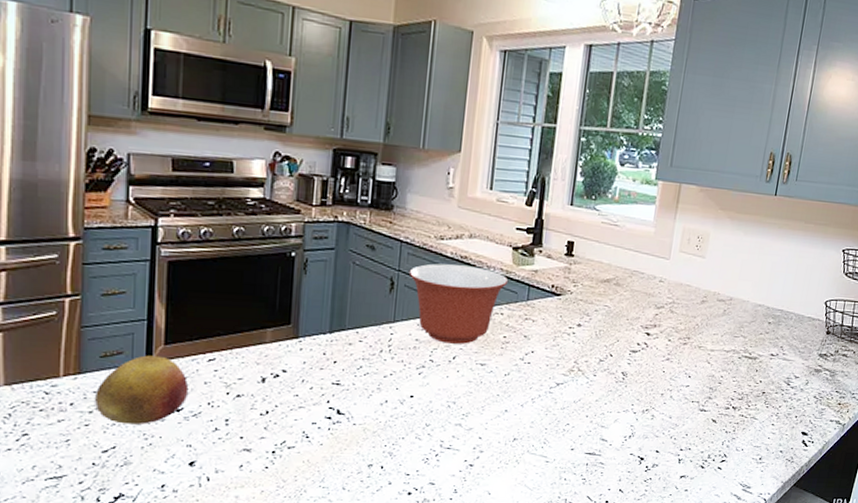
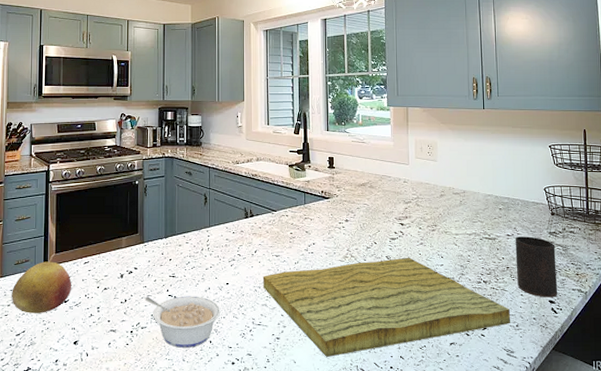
legume: none [295,408,400,474] -> present [145,296,221,348]
mixing bowl: present [409,263,509,344] -> none [216,181,289,241]
cutting board: none [459,374,756,488] -> present [262,257,511,357]
cup: none [770,357,823,429] -> present [515,236,558,297]

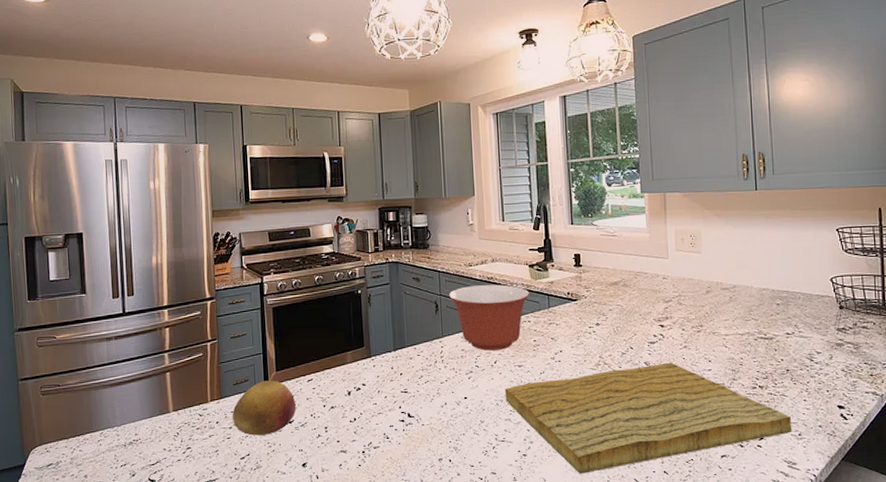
legume: present [145,296,221,348] -> none [376,412,460,468]
mixing bowl: none [216,181,289,241] -> present [448,284,530,351]
cup: present [515,236,558,297] -> none [796,334,848,402]

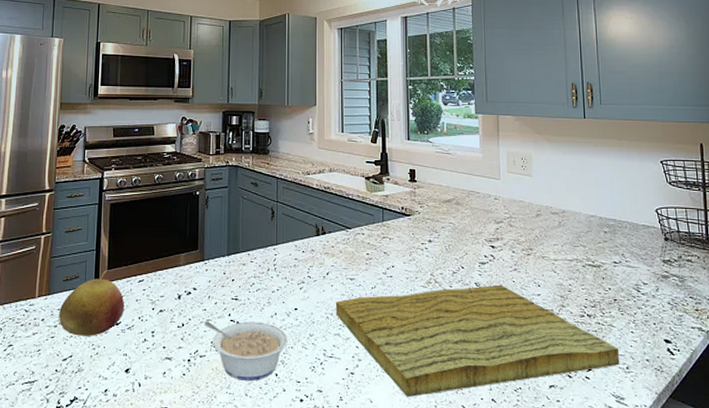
legume: none [376,412,460,468] -> present [204,321,289,381]
mixing bowl: present [448,284,530,351] -> none [285,194,365,261]

